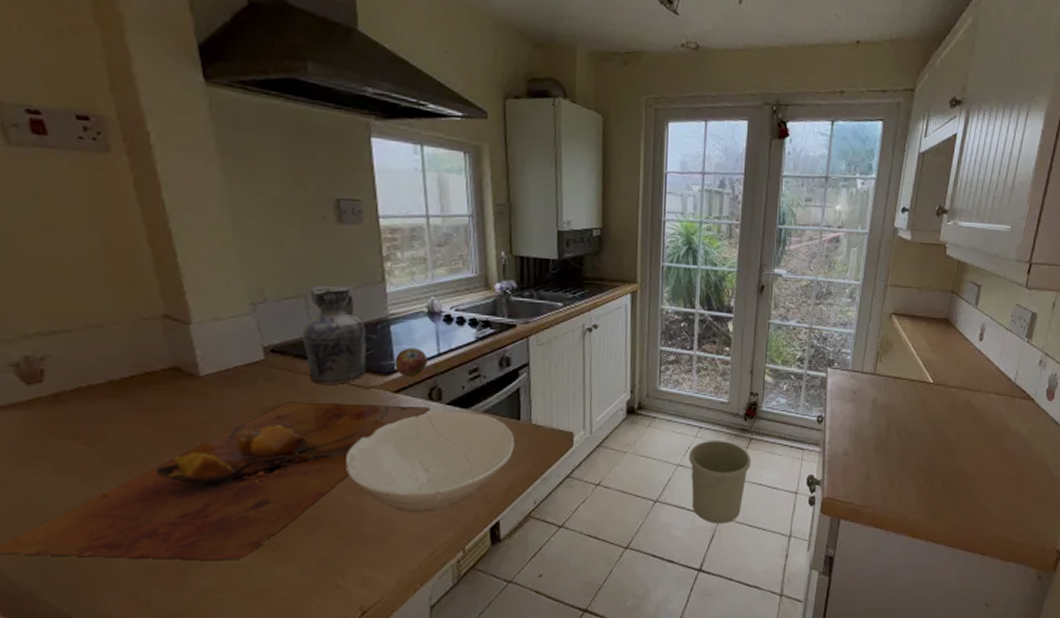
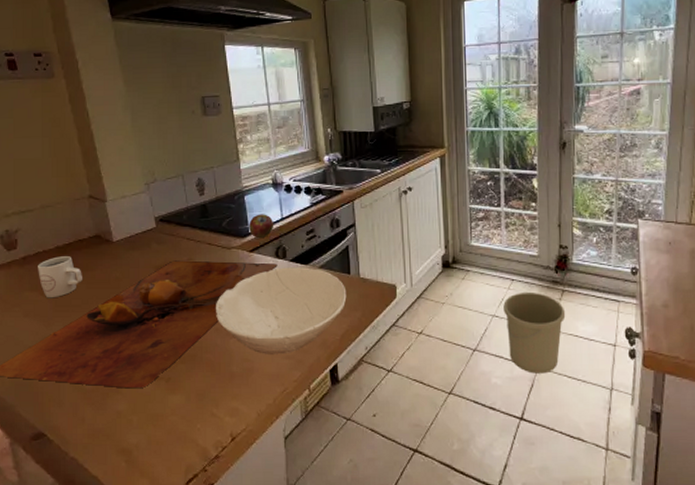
mug: none [78,393,152,449] -> present [38,256,84,298]
ceramic jug: present [302,285,367,386] -> none [181,165,229,247]

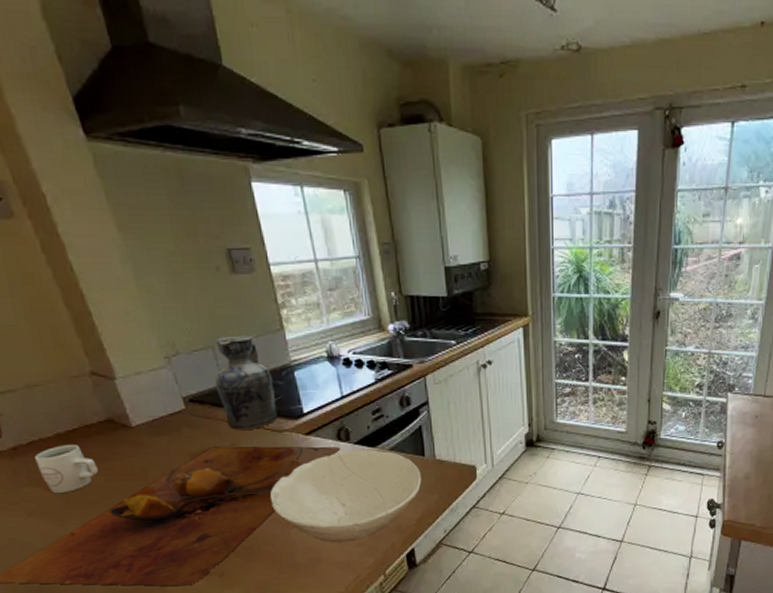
ceramic jug: none [181,165,229,247] -> present [214,335,279,431]
fruit: present [249,214,274,239] -> none [302,392,333,420]
bucket: present [503,293,566,374] -> none [589,469,651,547]

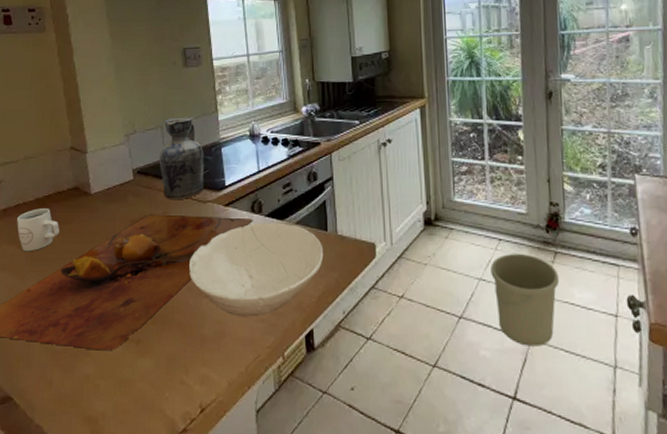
bucket: none [589,469,651,547] -> present [490,254,560,347]

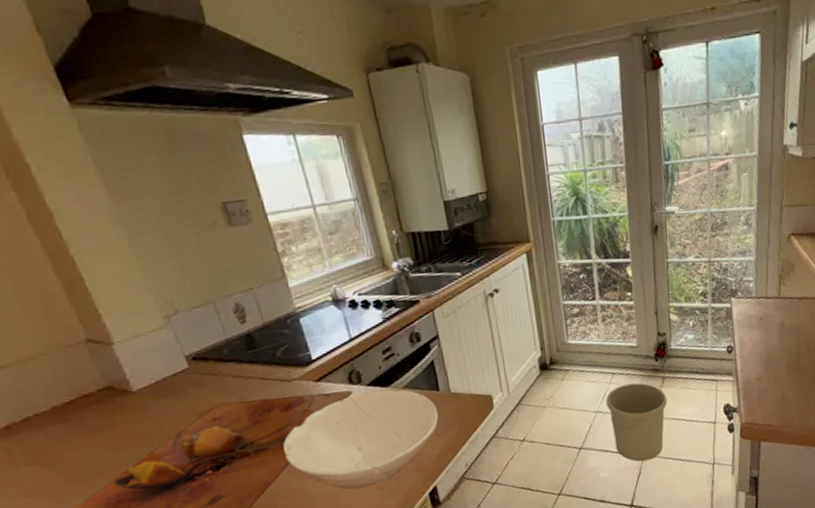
mug: present [17,208,60,252] -> none [30,416,101,471]
ceramic jug: present [159,117,205,201] -> none [216,286,287,384]

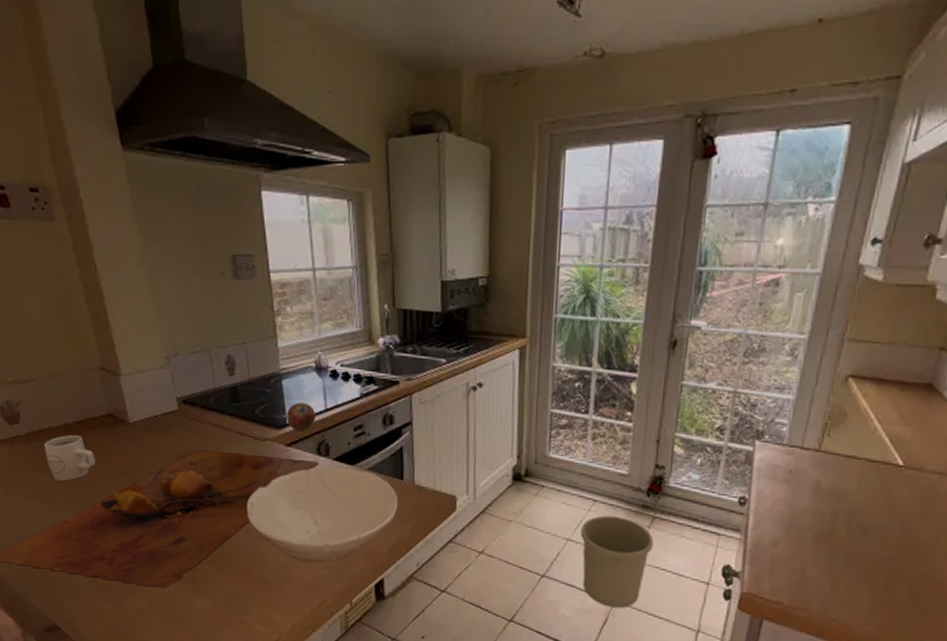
mug: none [30,416,101,471] -> present [44,435,96,482]
fruit: none [310,336,342,366] -> present [287,402,316,432]

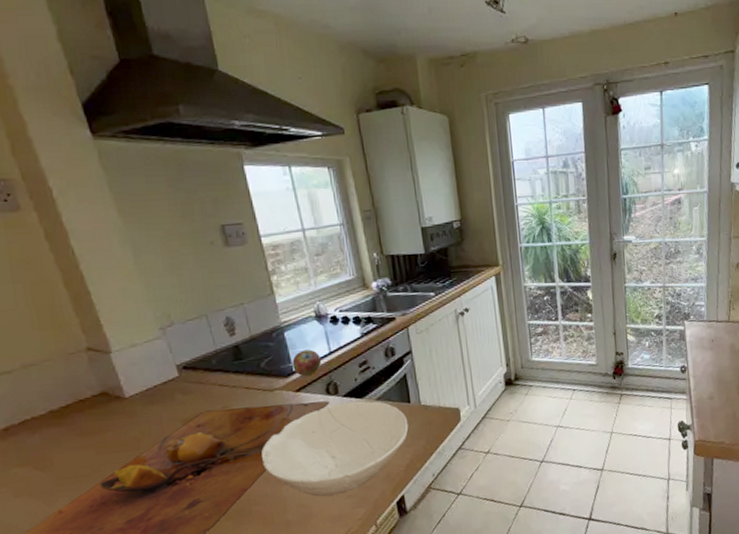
mug: present [44,435,96,482] -> none [26,420,91,472]
bucket: present [580,516,654,608] -> none [566,399,625,476]

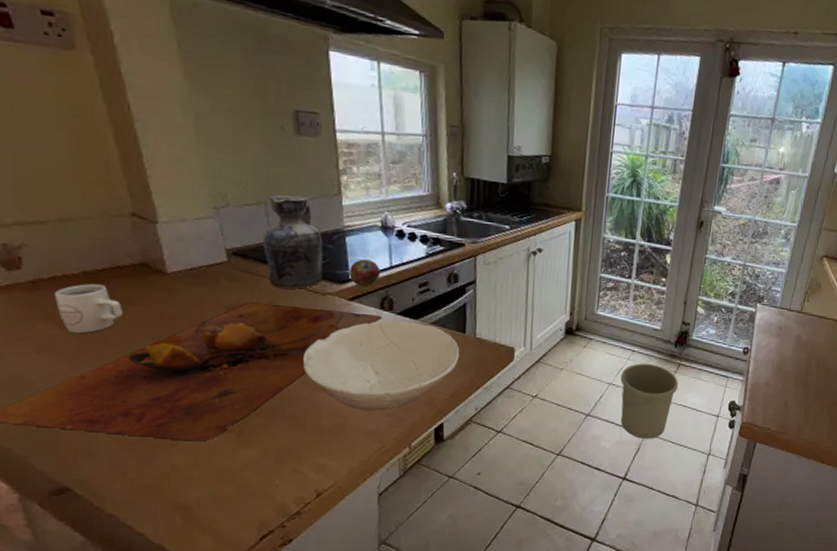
mug: none [26,420,91,472] -> present [55,284,124,334]
ceramic jug: none [208,301,270,393] -> present [262,194,324,290]
bucket: none [566,399,625,476] -> present [620,364,679,439]

